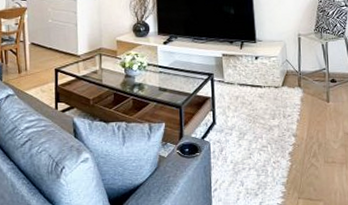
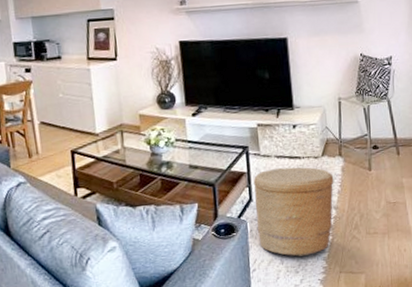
woven basket: none [217,95,293,180] -> present [253,167,334,257]

